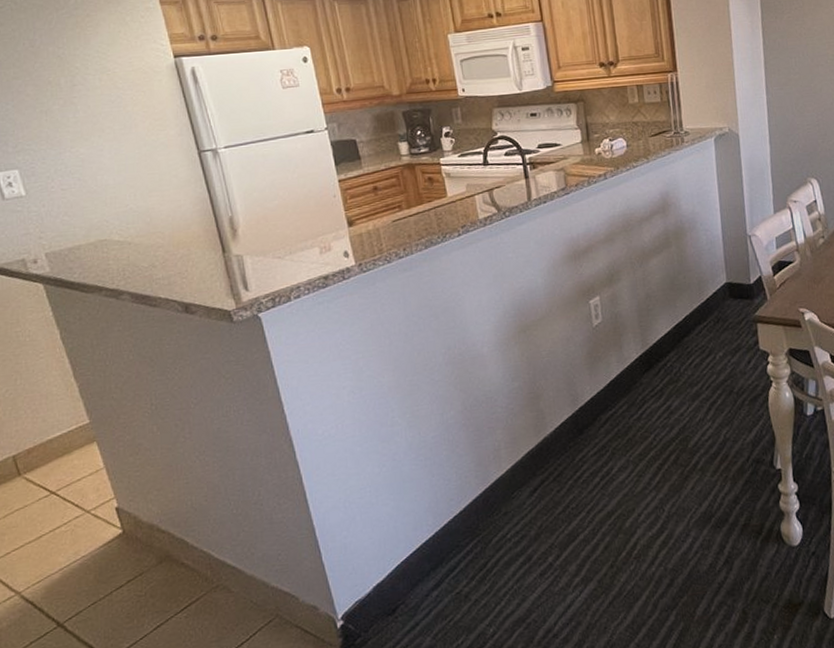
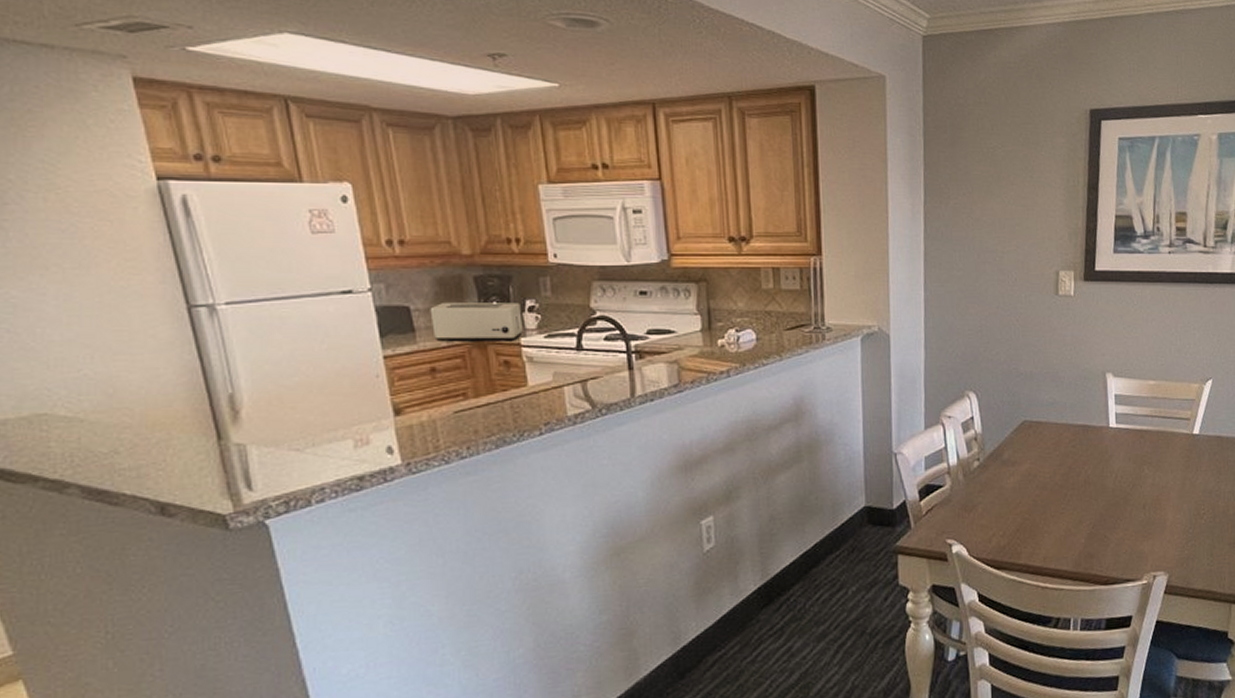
toaster: none [371,130,442,165] -> present [430,302,523,342]

